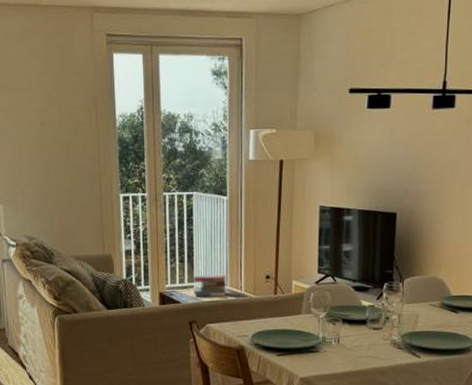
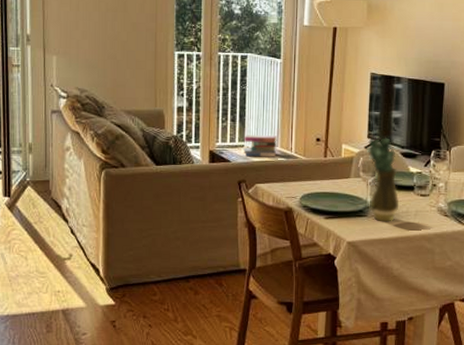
vase: none [317,267,352,357] -> present [367,133,400,222]

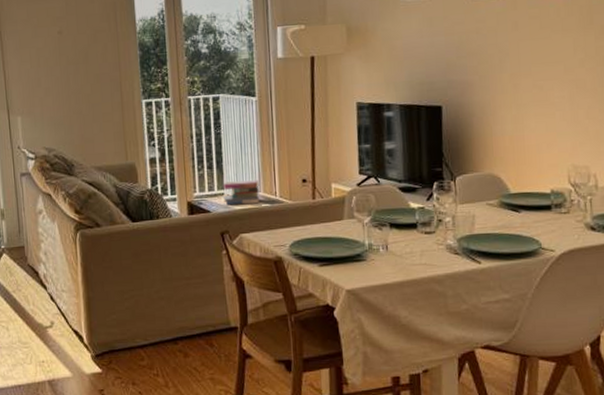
vase: present [367,133,400,222] -> none [359,168,402,266]

